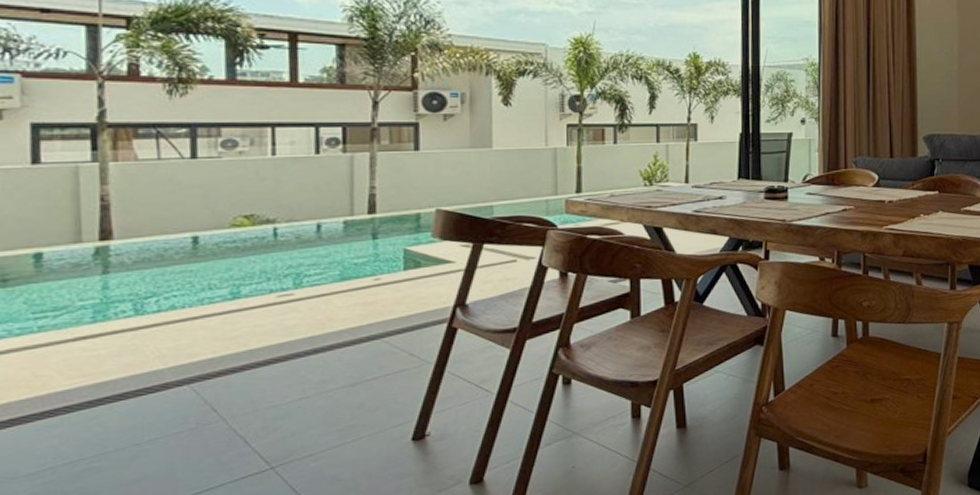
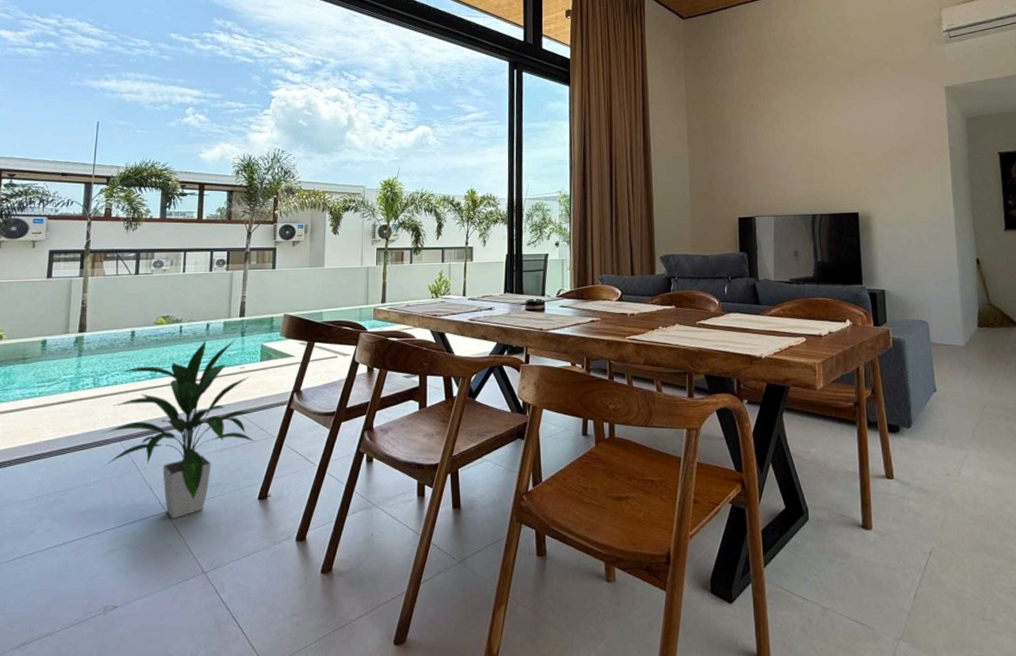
indoor plant: none [158,241,402,476] -> present [103,338,254,519]

